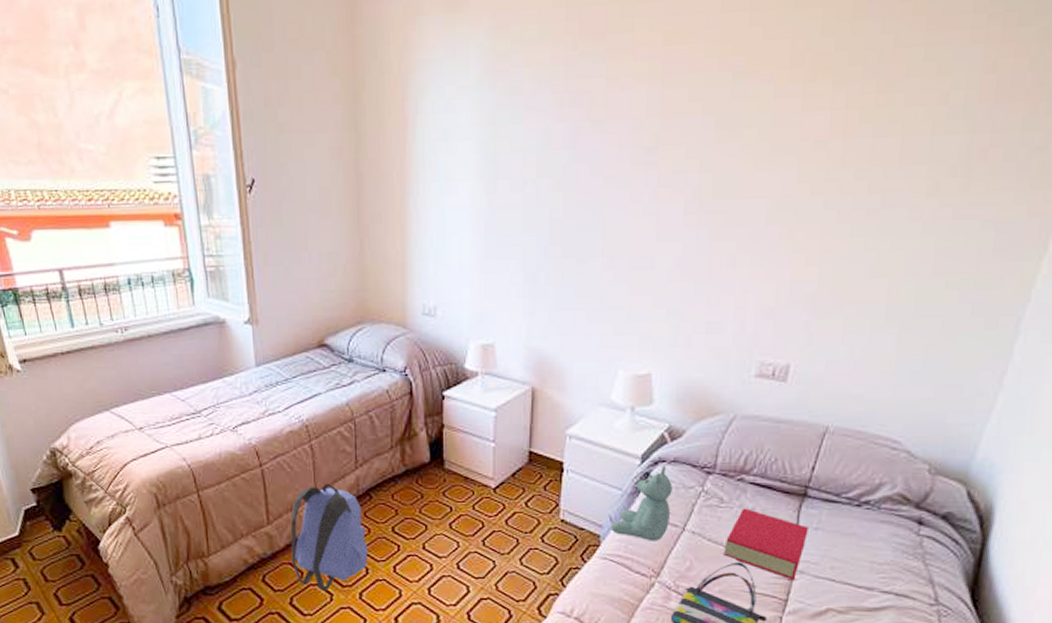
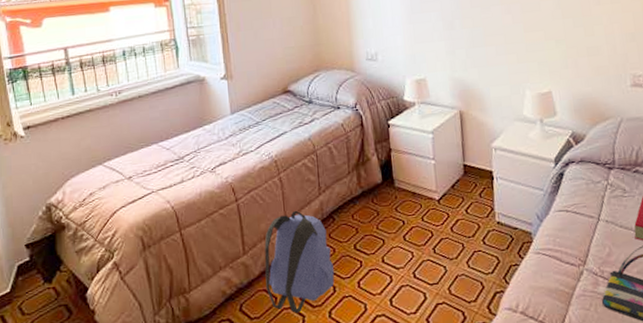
stuffed bear: present [611,465,672,541] -> none [539,165,586,233]

